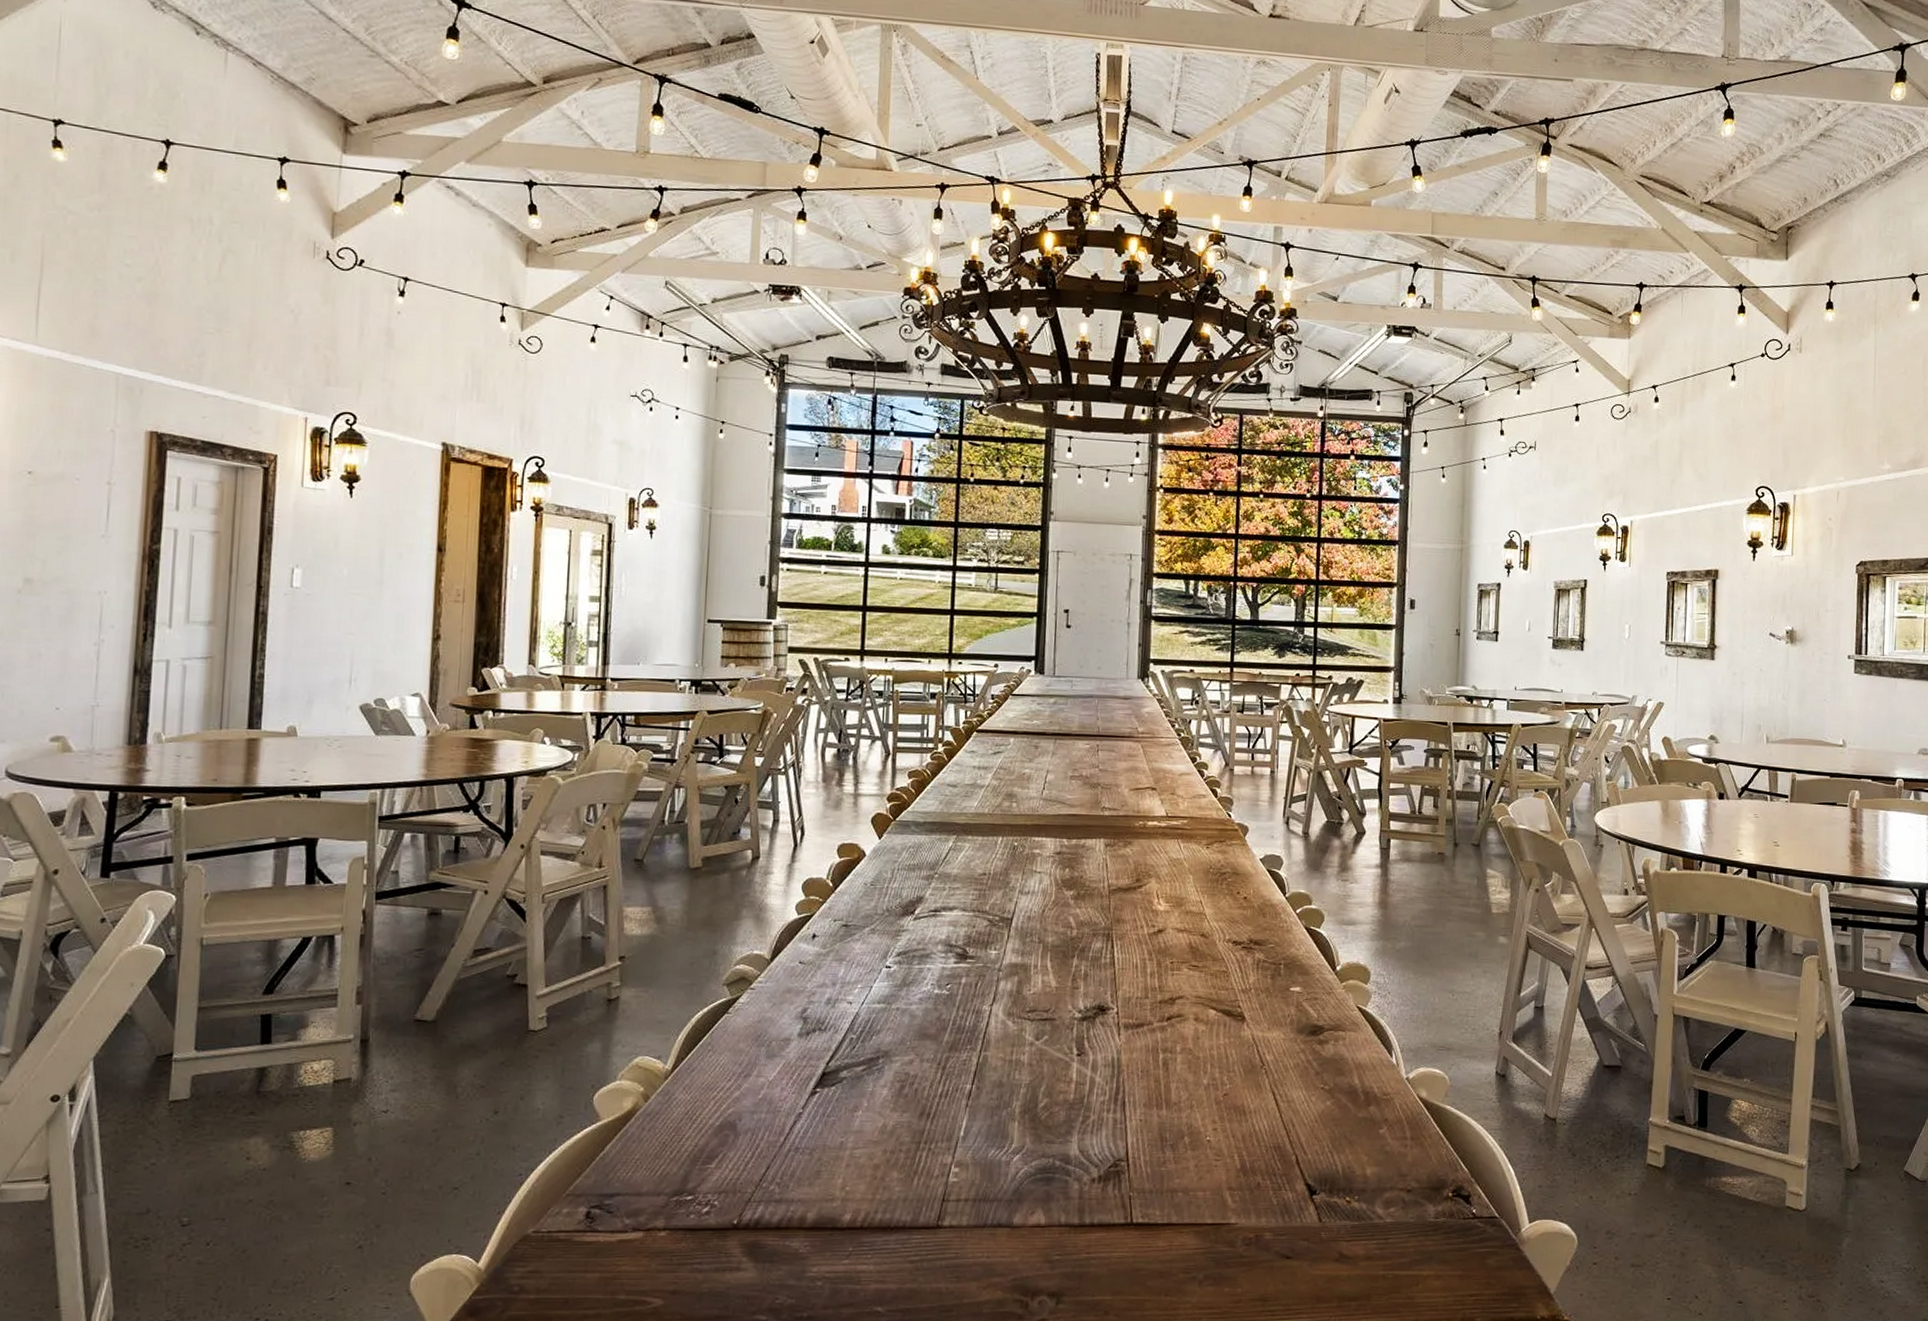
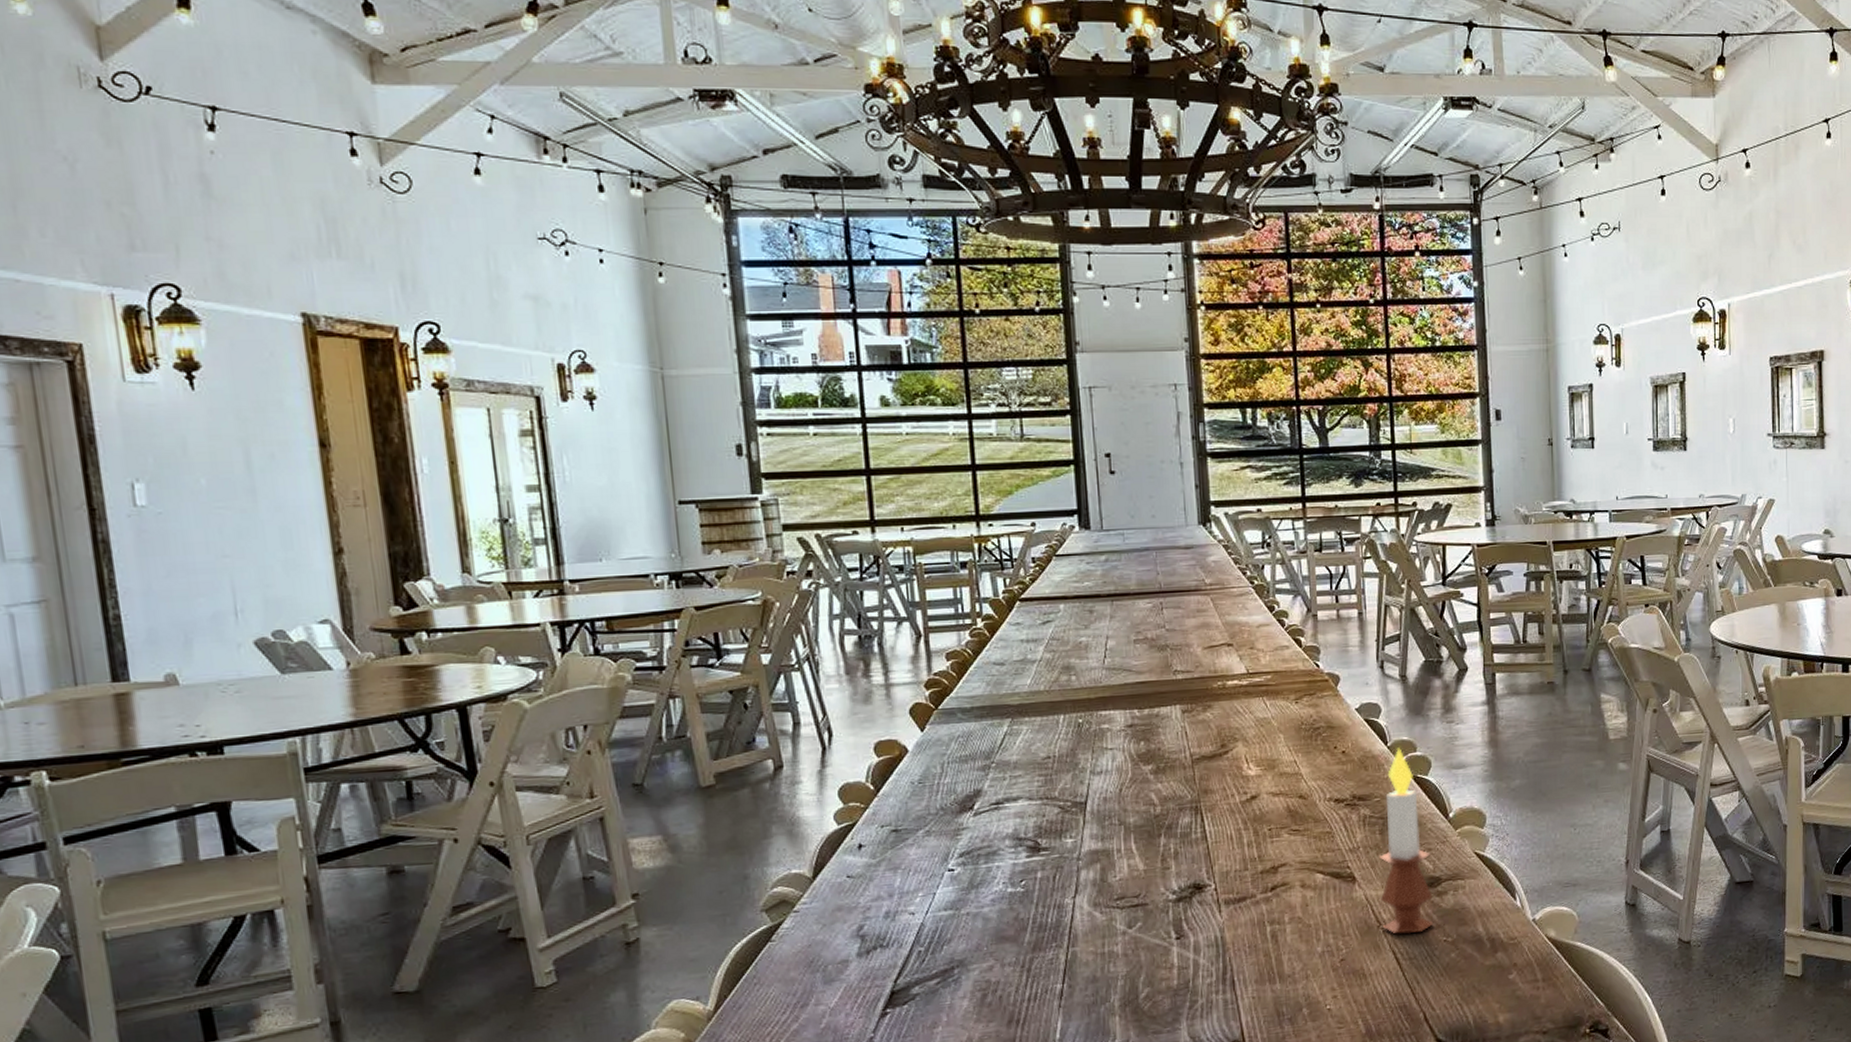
candle: none [1265,899,1316,1077] -> present [1379,747,1434,934]

